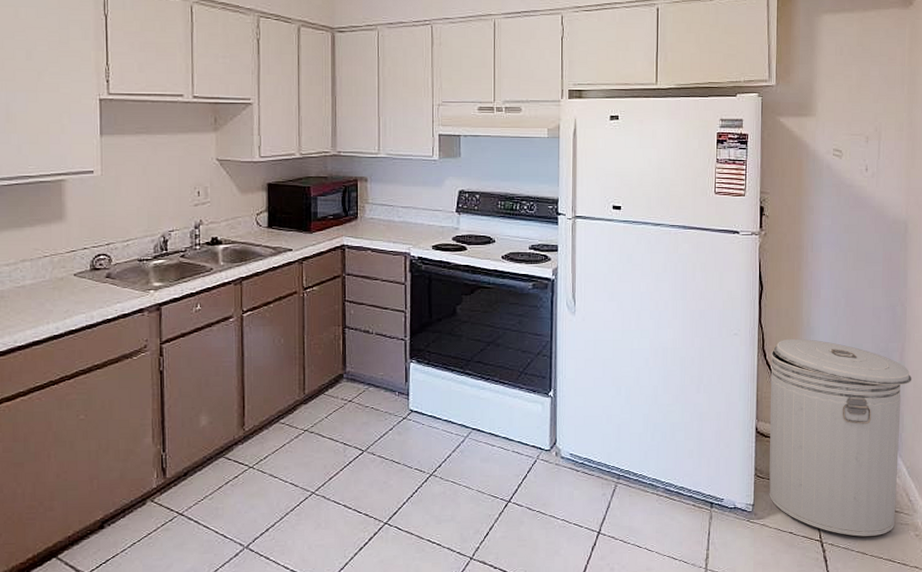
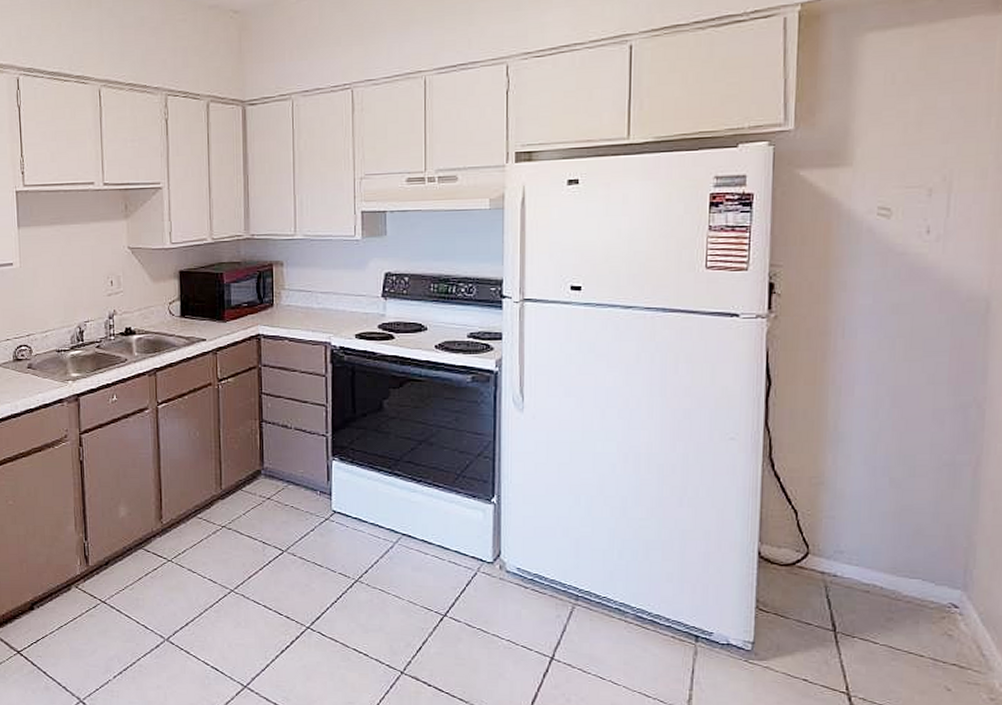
can: present [769,338,912,537] -> none [775,445,992,695]

